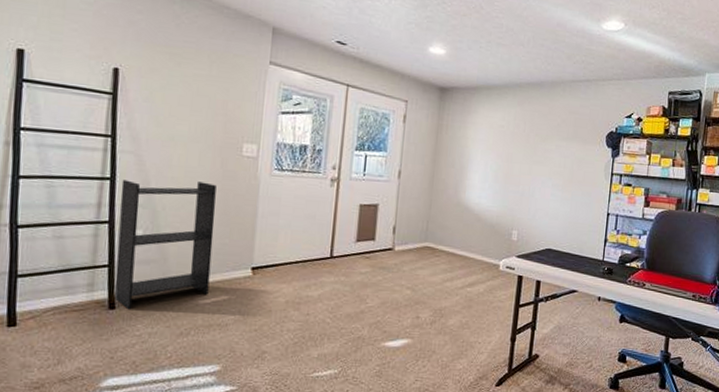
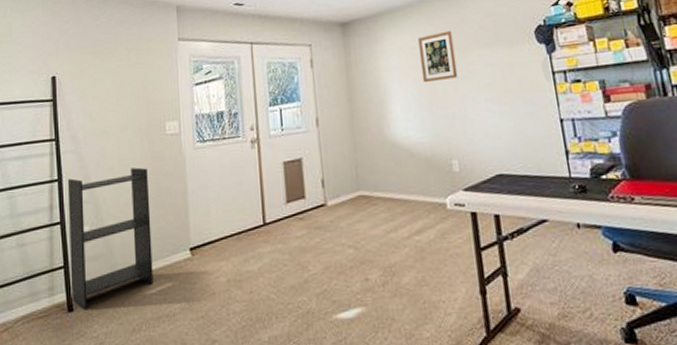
wall art: none [504,117,538,162] -> present [418,30,458,82]

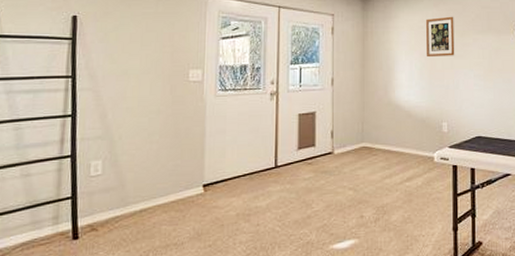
bookshelf: present [67,167,153,311] -> none [77,109,167,239]

